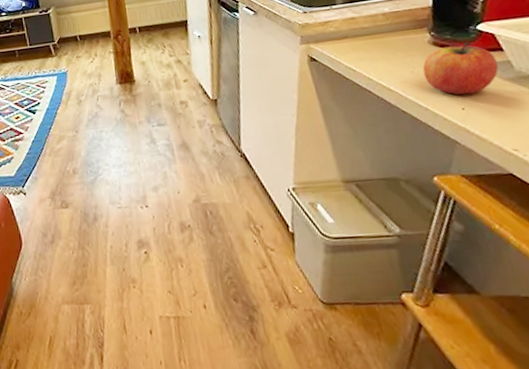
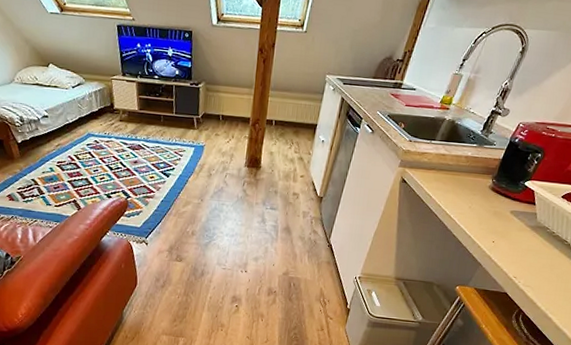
apple: present [422,41,499,95] -> none [476,192,528,232]

